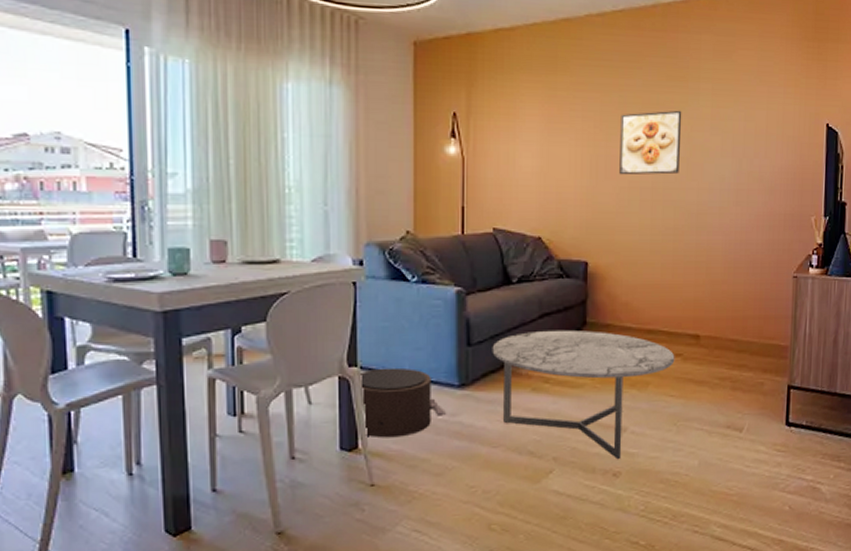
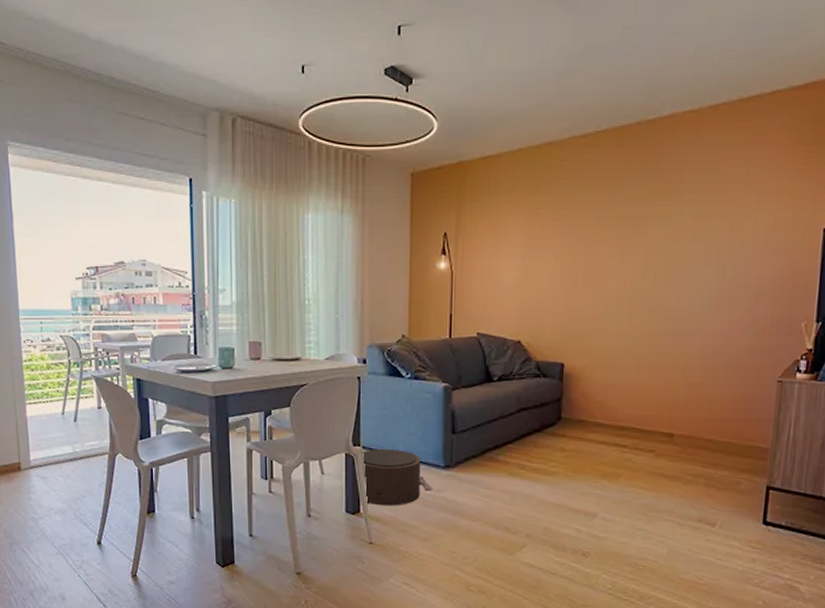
coffee table: present [492,330,675,460] -> none [473,423,648,542]
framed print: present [619,110,682,176] -> none [597,221,663,285]

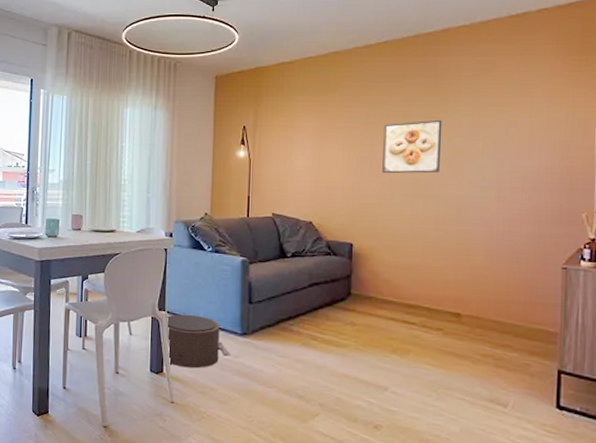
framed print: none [597,221,663,285] -> present [382,119,443,174]

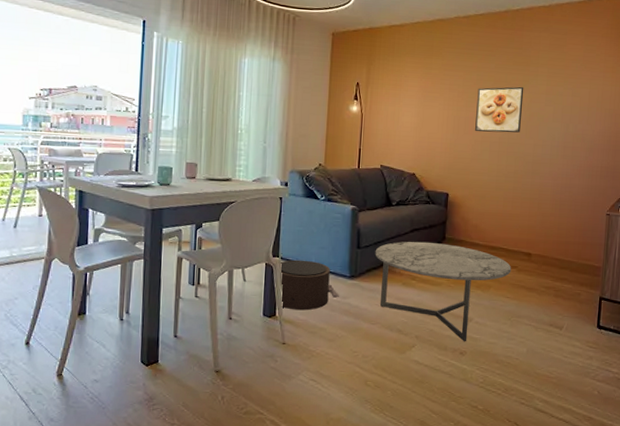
coffee table: none [269,297,436,415] -> present [375,241,512,342]

